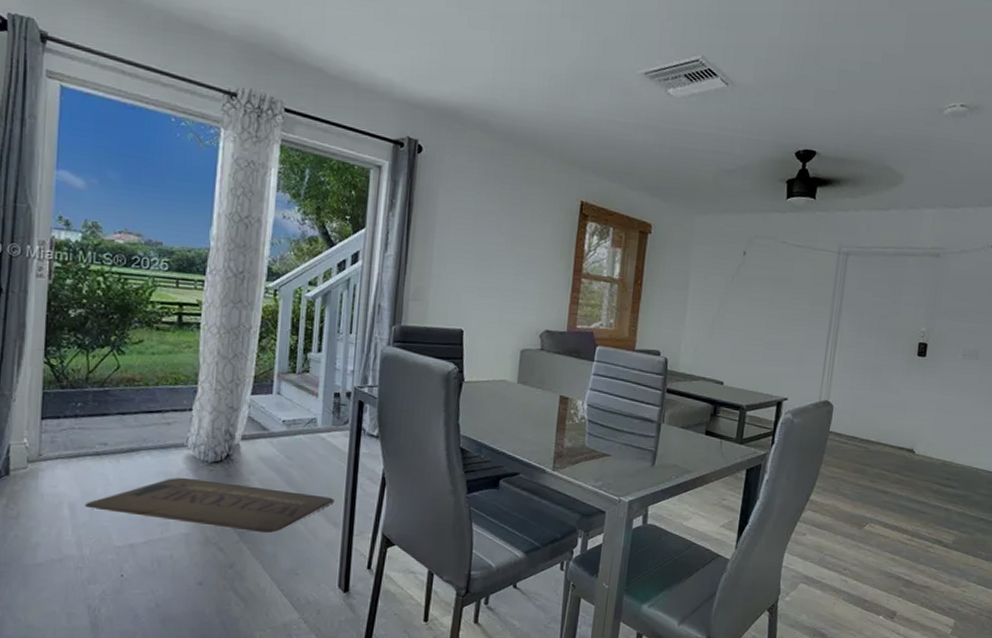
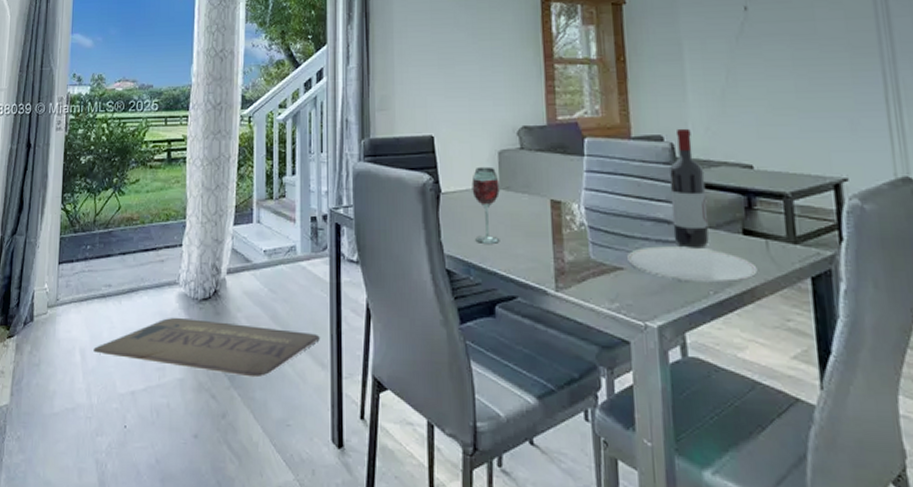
wineglass: none [490,361,518,429] -> present [471,166,500,244]
plate: none [615,439,711,471] -> present [627,246,758,283]
wine bottle: none [653,346,687,443] -> present [668,128,709,249]

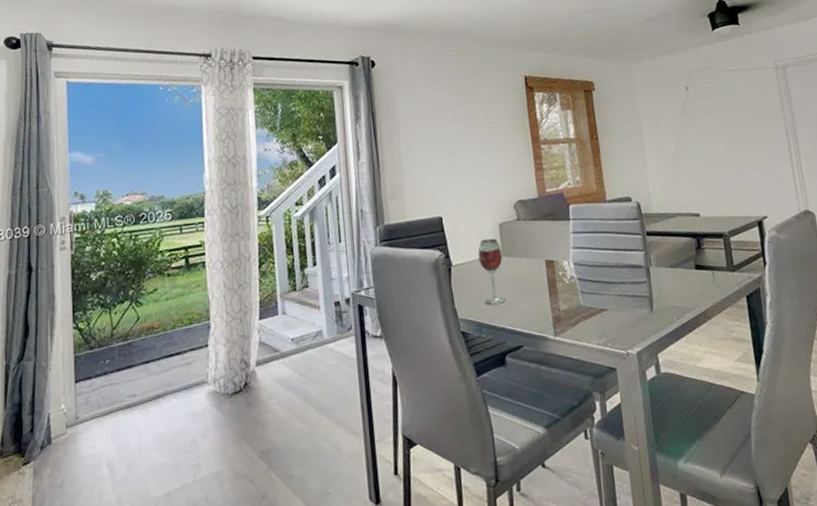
doormat: present [93,317,320,378] -> none [122,406,351,464]
plate: present [627,246,758,283] -> none [610,284,708,313]
wine bottle: present [668,128,709,249] -> none [637,189,671,286]

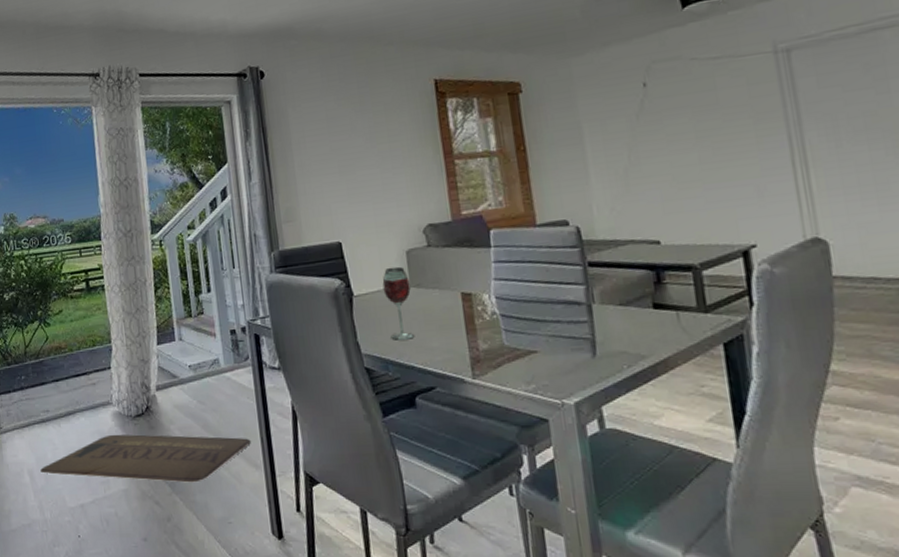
doormat: none [122,406,351,464] -> present [40,434,251,483]

